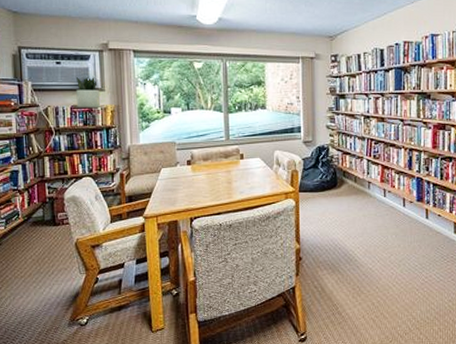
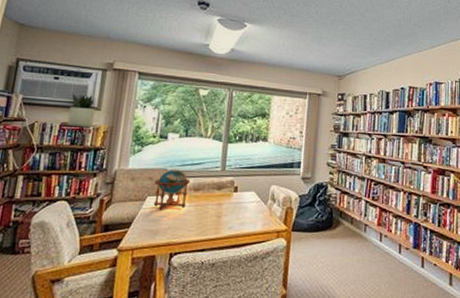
globe: none [166,141,199,181] -> present [153,169,191,211]

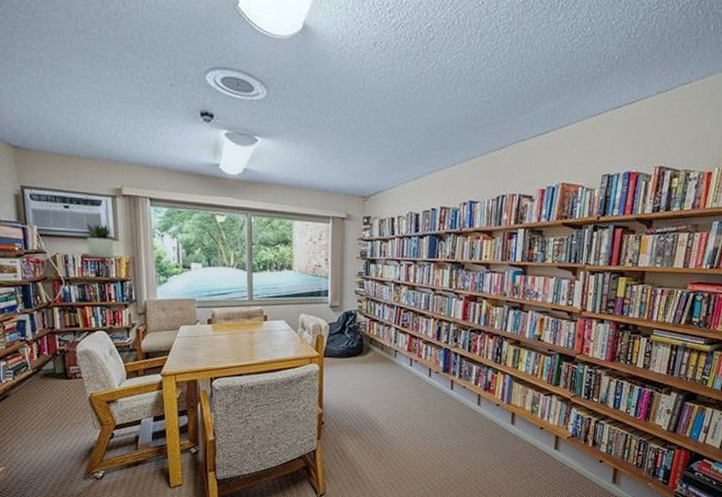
globe: present [153,169,191,211] -> none [185,299,220,340]

